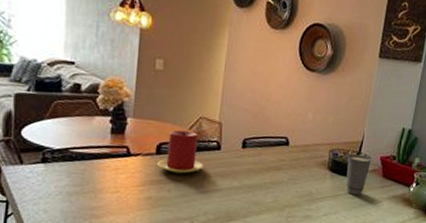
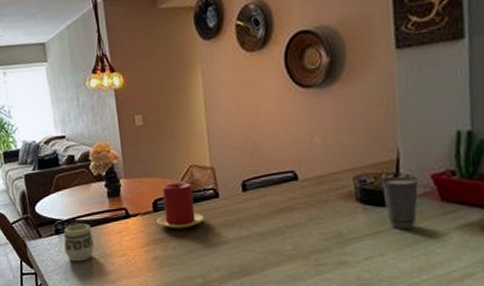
cup: none [48,155,86,194] -> present [63,223,94,262]

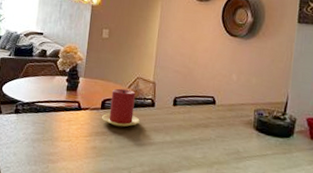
cup: present [63,223,94,262] -> none [18,107,47,141]
cup: present [378,176,421,230] -> none [271,114,300,157]

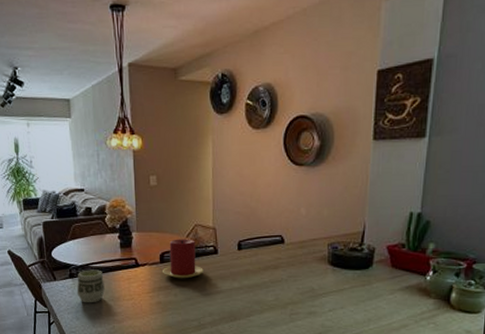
cup: none [18,107,47,141] -> present [76,269,105,303]

